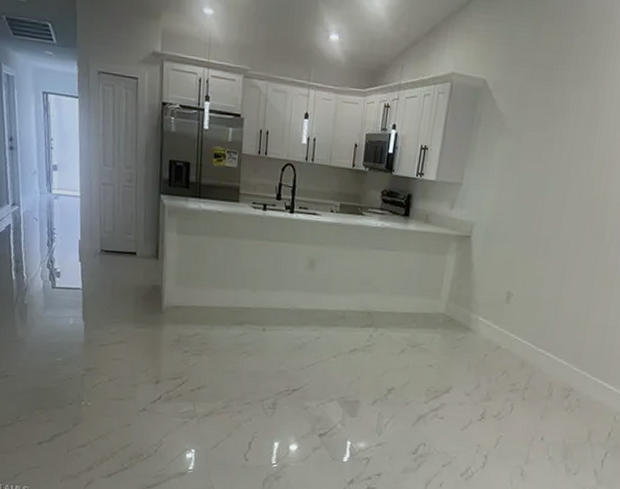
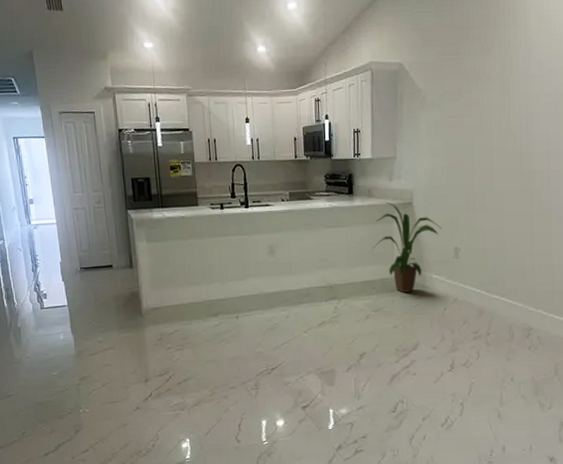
house plant: none [421,231,498,332] -> present [373,202,442,293]

